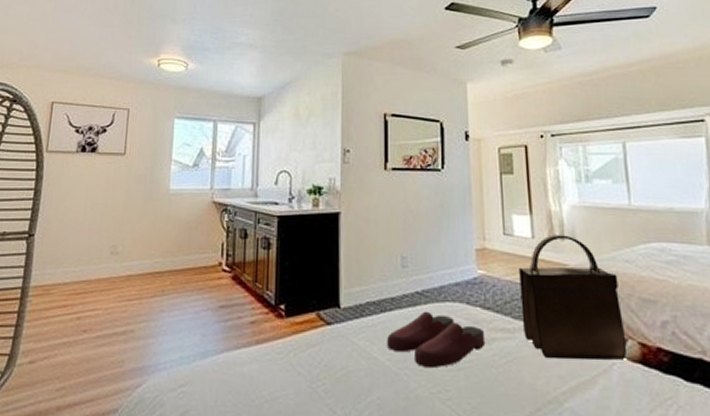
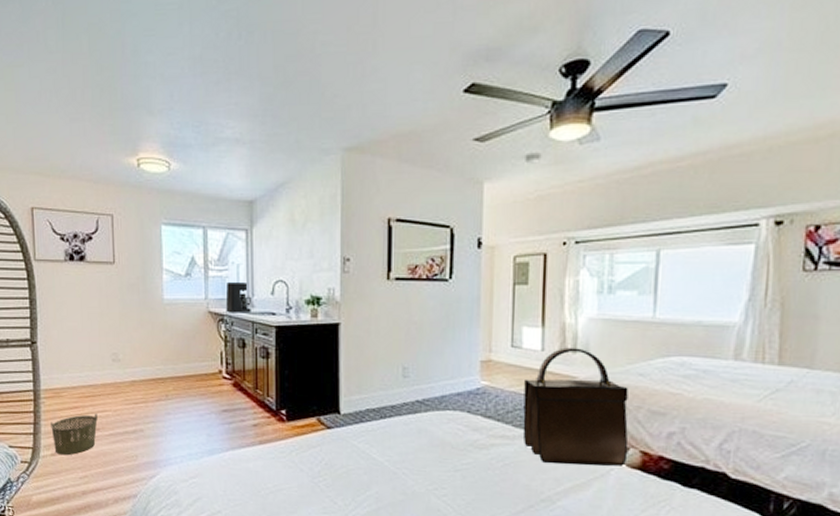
basket: none [33,312,87,363] -> present [51,413,98,456]
coffee maker: none [230,173,255,203] -> present [225,282,251,313]
slippers: present [387,311,486,369] -> none [386,418,484,469]

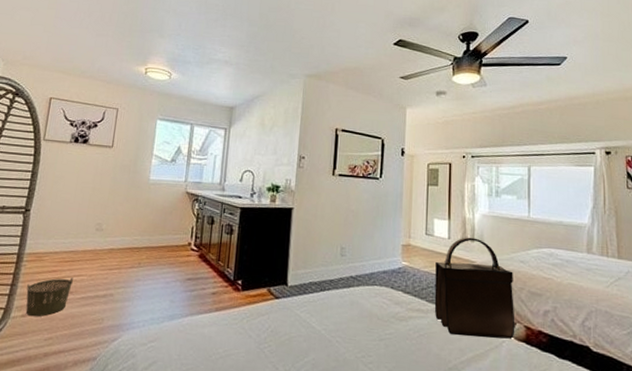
coffee maker: present [225,282,251,313] -> none [201,169,223,196]

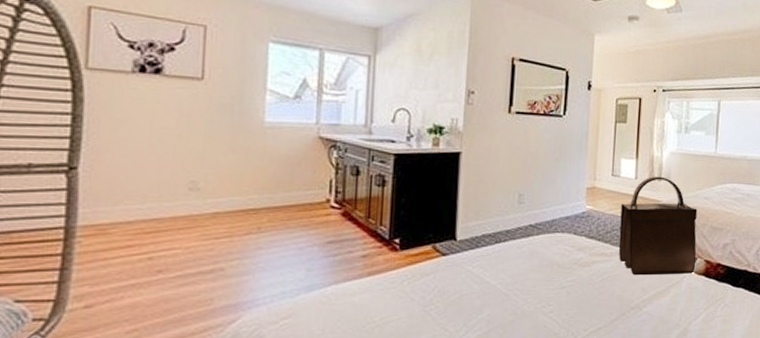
basket: present [26,277,73,317] -> none [87,252,161,307]

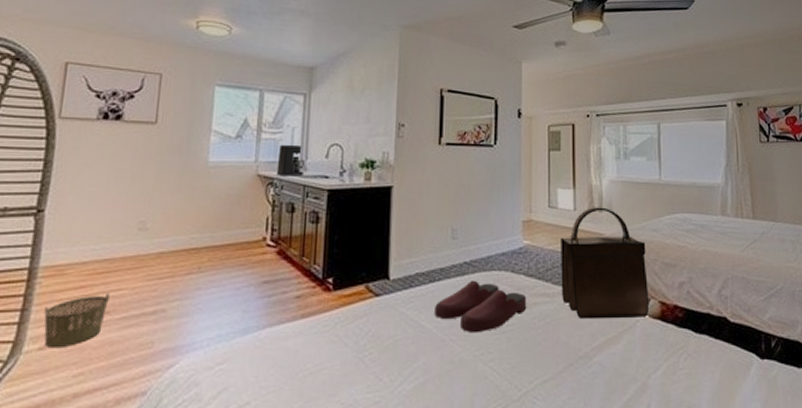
basket: none [87,252,161,307] -> present [44,293,110,349]
coffee maker: none [339,108,369,140] -> present [276,145,304,177]
slippers: none [499,241,587,289] -> present [435,280,527,333]

